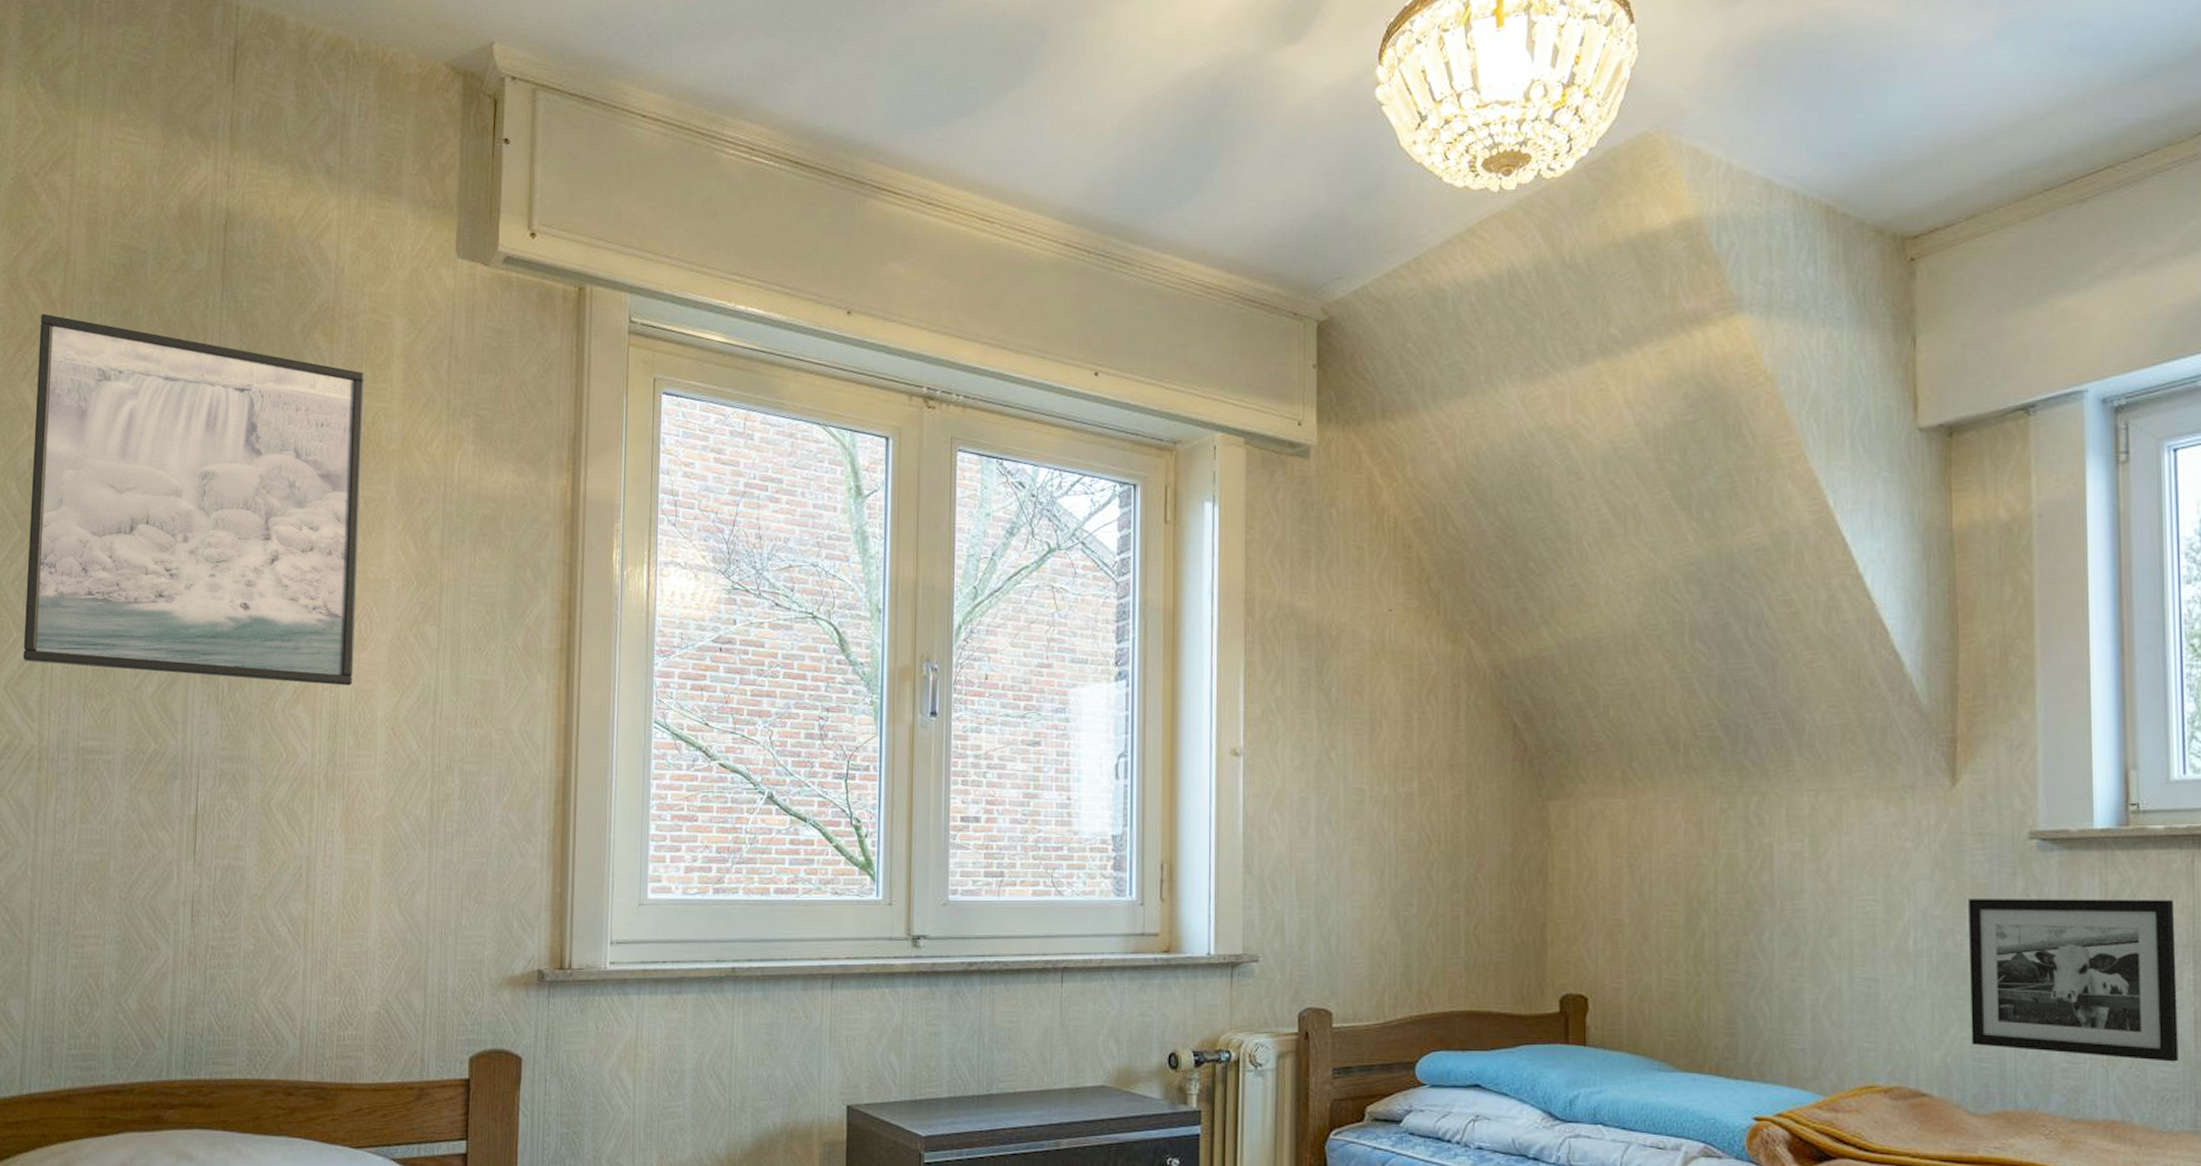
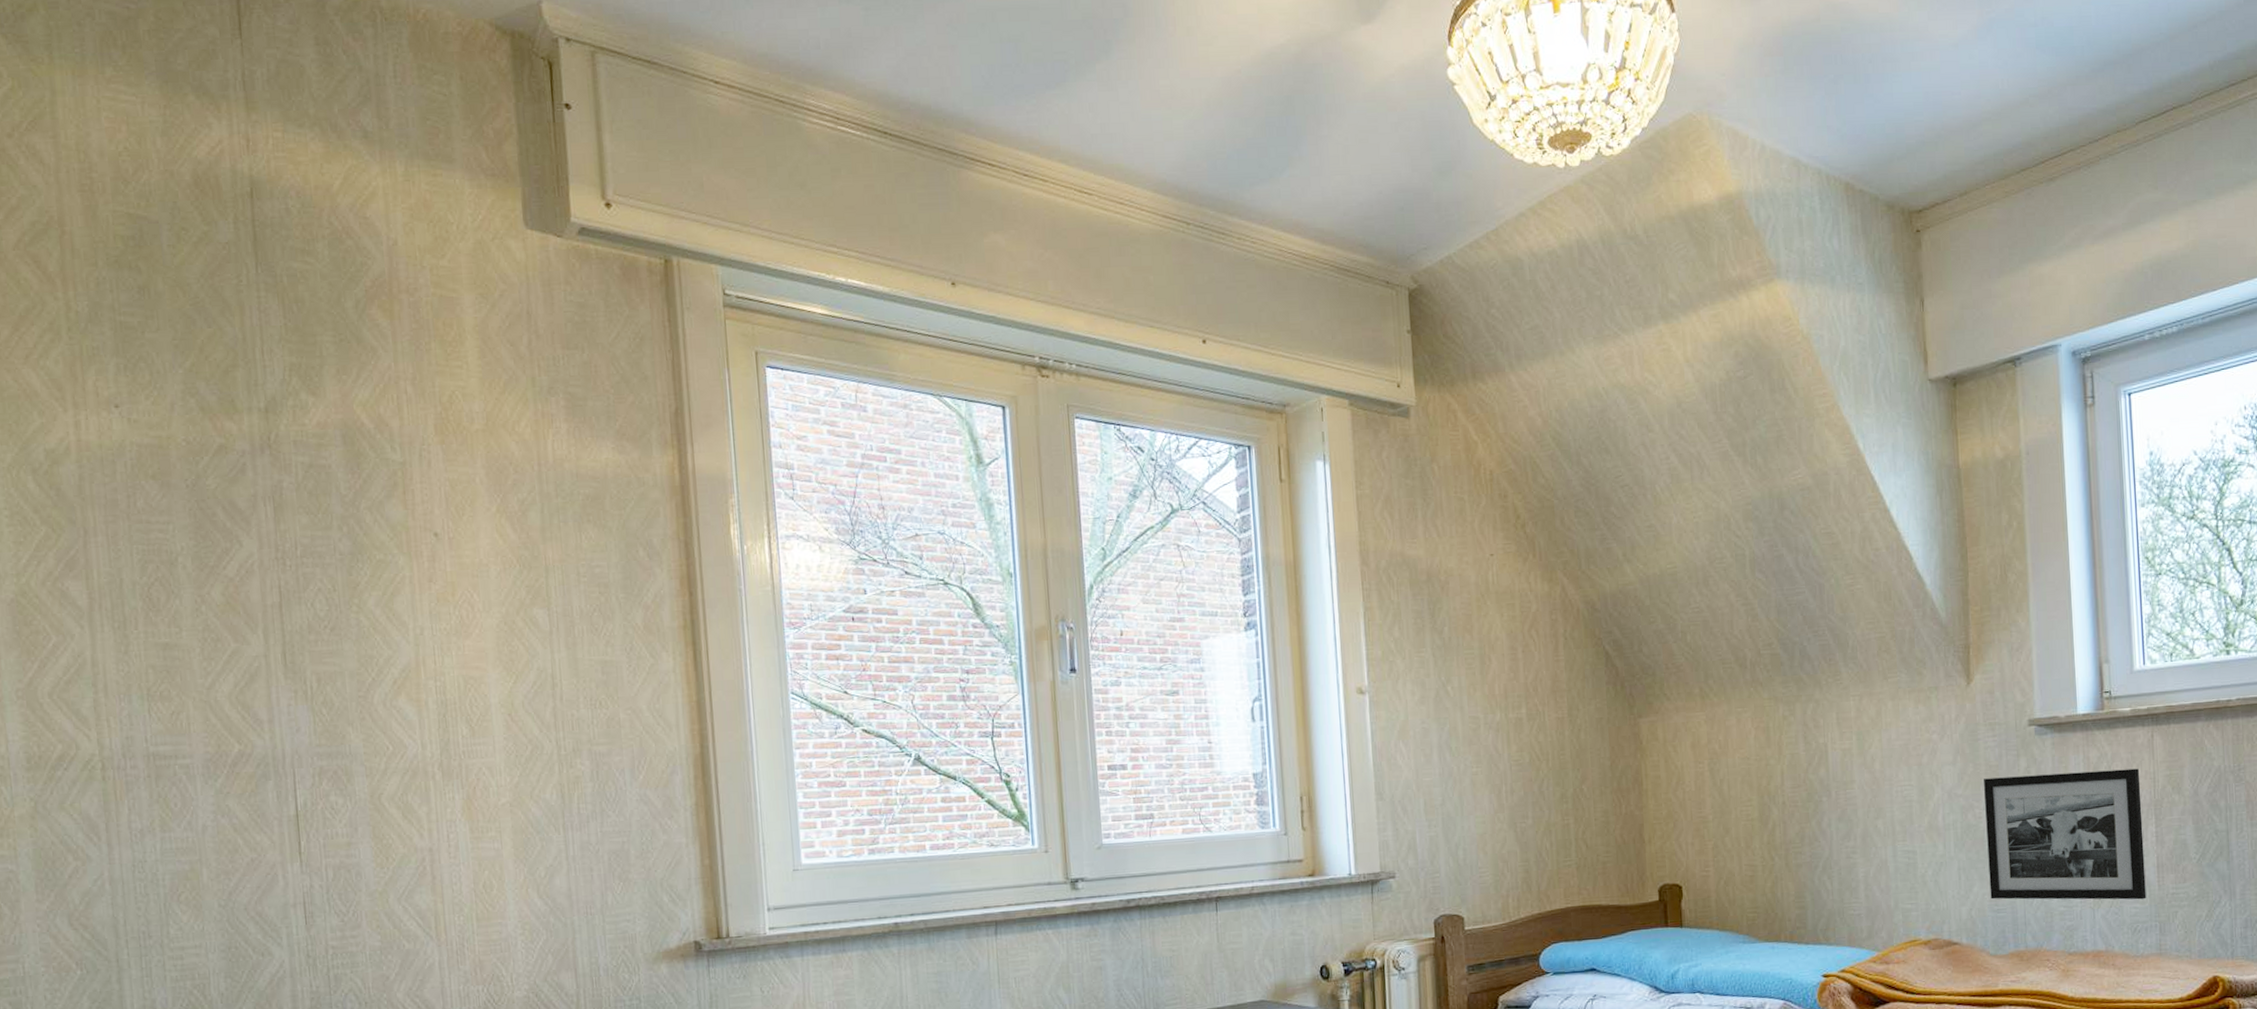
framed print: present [23,313,364,686] -> none [37,290,460,674]

